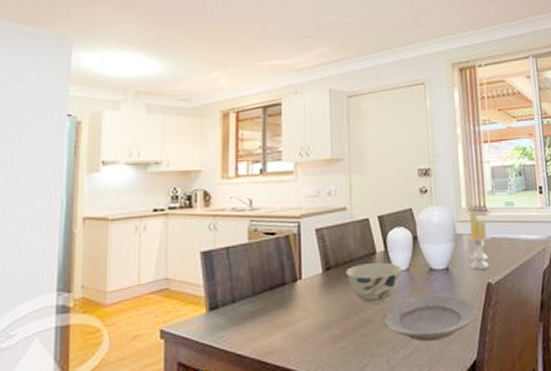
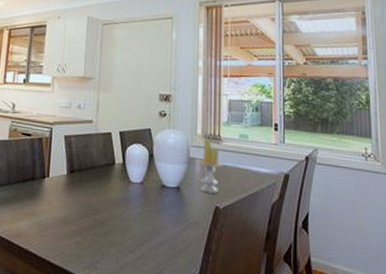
bowl: present [346,262,402,304] -> none [87,172,137,209]
plate: present [382,294,477,342] -> none [115,208,203,252]

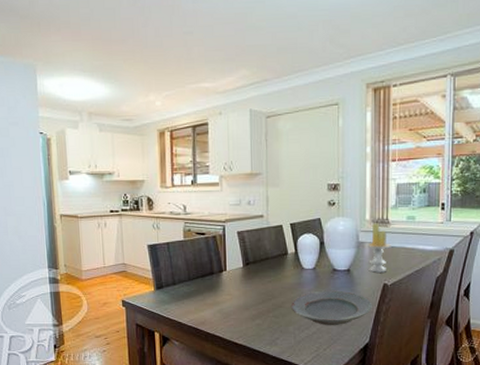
plate: none [115,208,203,252] -> present [291,290,372,326]

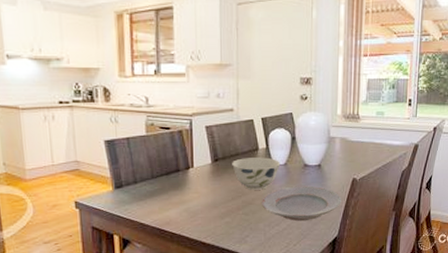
bowl: none [262,262,310,293] -> present [232,157,281,190]
candle: present [365,223,391,273] -> none [336,118,361,168]

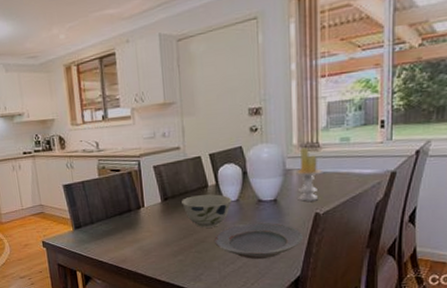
candle: none [336,118,361,168] -> present [293,147,323,201]

